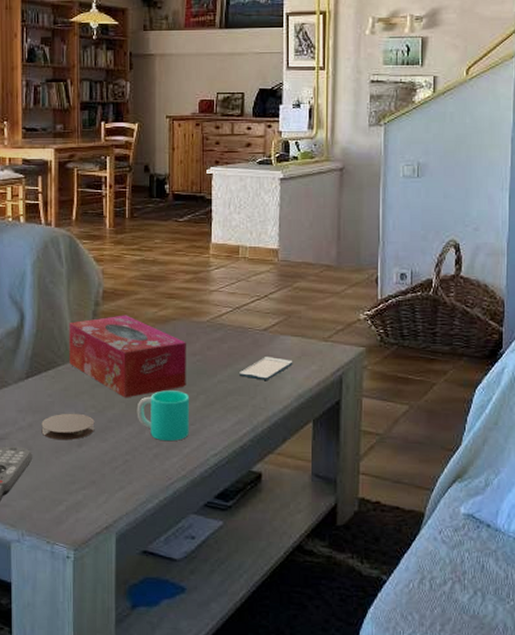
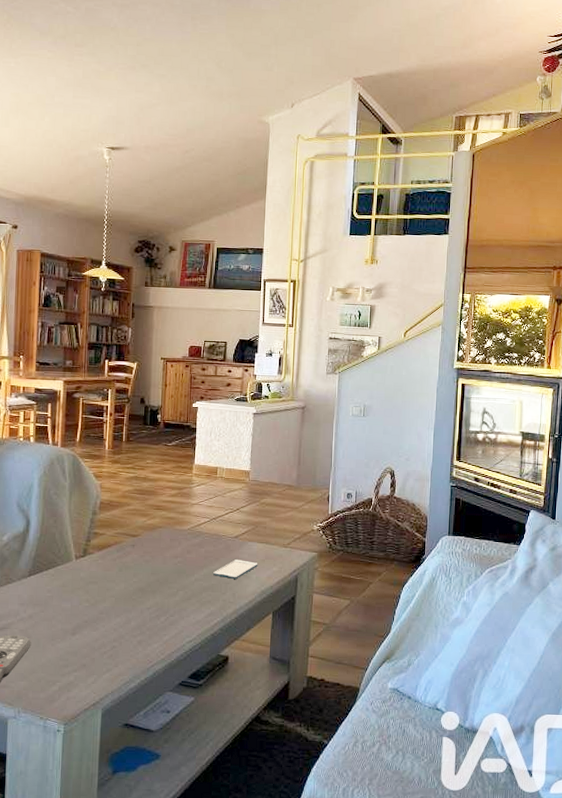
coaster: present [41,413,95,441] -> none [40,606,88,630]
tissue box: present [69,315,186,398] -> none [68,523,170,593]
cup: present [136,390,189,442] -> none [124,587,170,630]

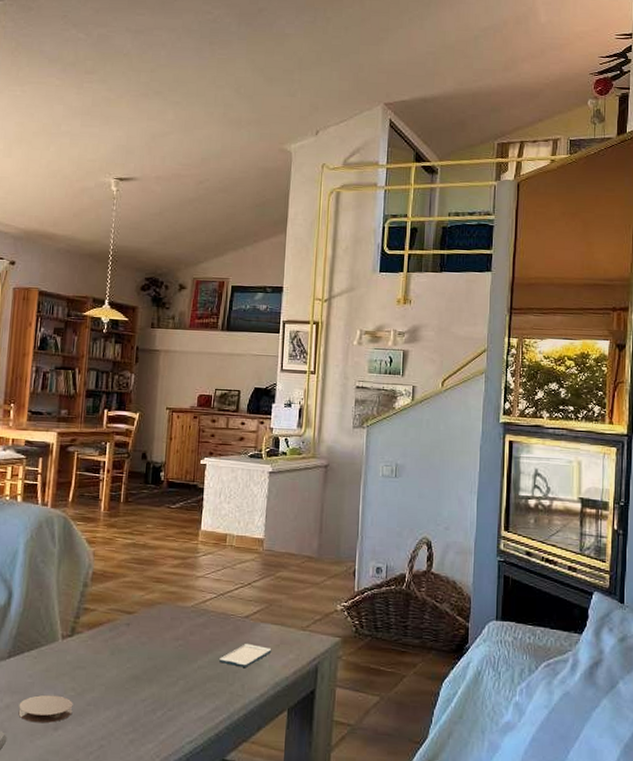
coaster: none [40,606,88,630] -> present [18,695,73,723]

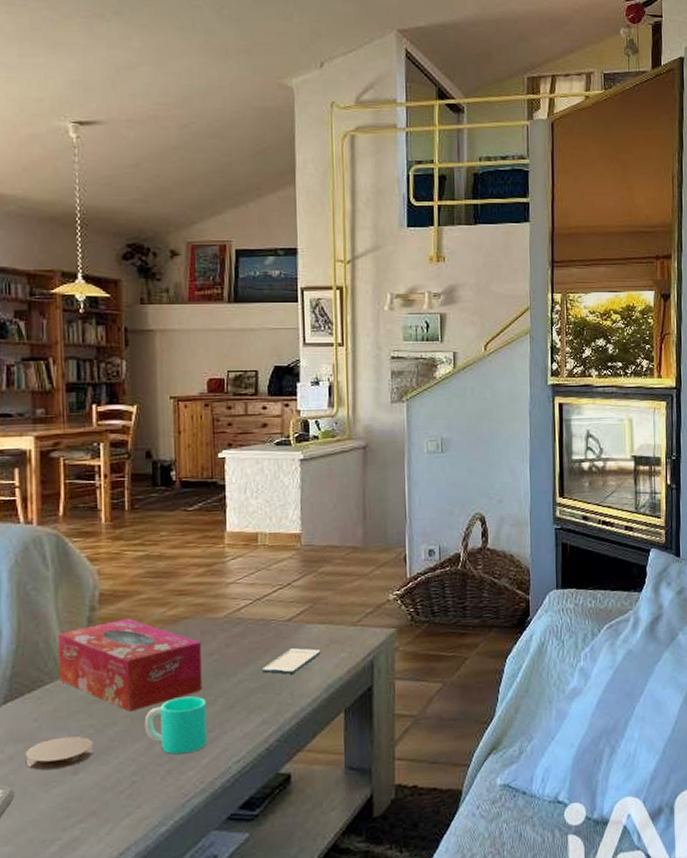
tissue box: none [53,597,170,681] -> present [58,618,202,712]
cup: none [116,674,169,727] -> present [144,696,207,755]

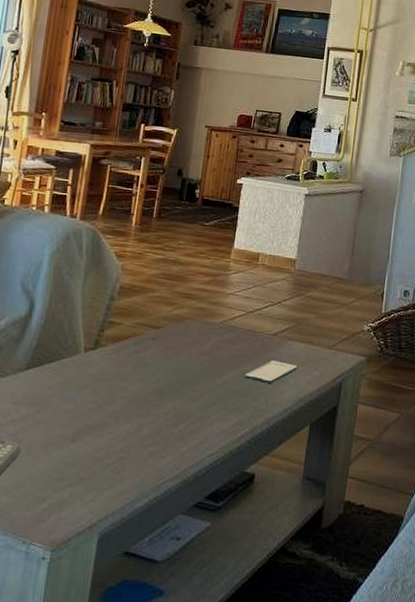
coaster: present [25,736,94,771] -> none [34,407,93,435]
tissue box: present [58,618,202,712] -> none [74,311,197,395]
cup: present [144,696,207,755] -> none [137,388,193,440]

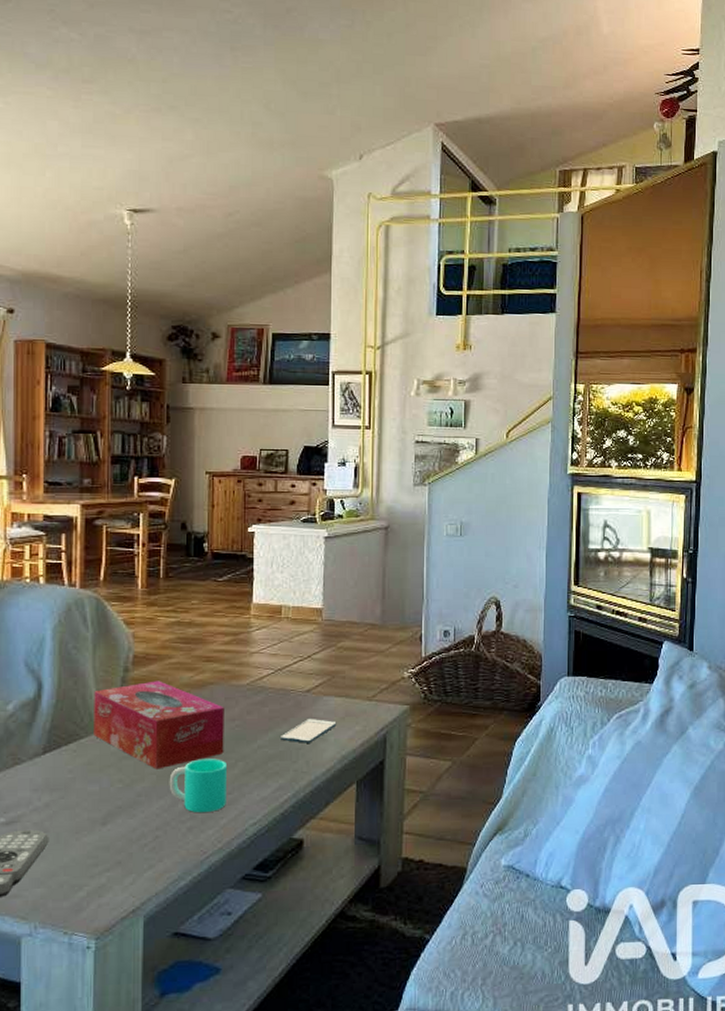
tissue box: none [74,311,197,395] -> present [94,680,224,770]
cup: none [137,388,193,440] -> present [169,759,227,813]

